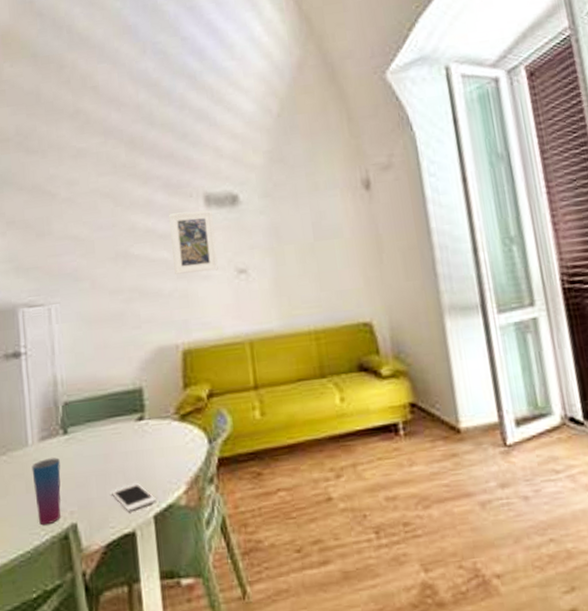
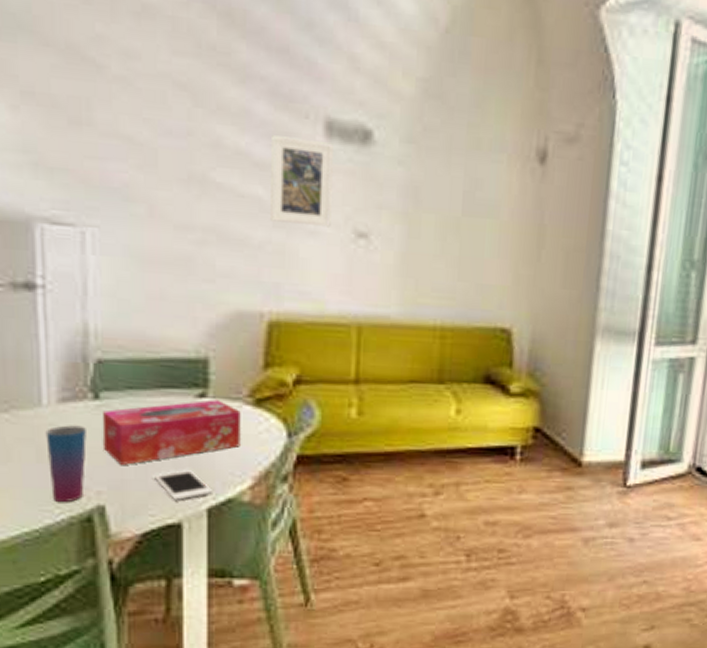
tissue box: none [70,420,174,486] -> present [101,400,241,465]

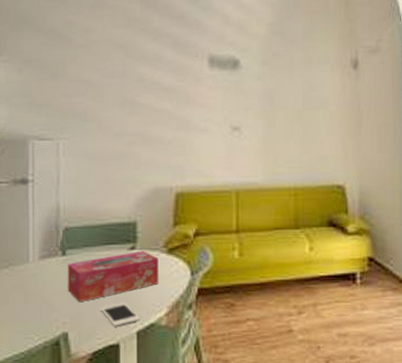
cup: present [45,425,87,502] -> none [31,275,57,331]
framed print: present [271,135,333,227] -> none [175,70,215,126]

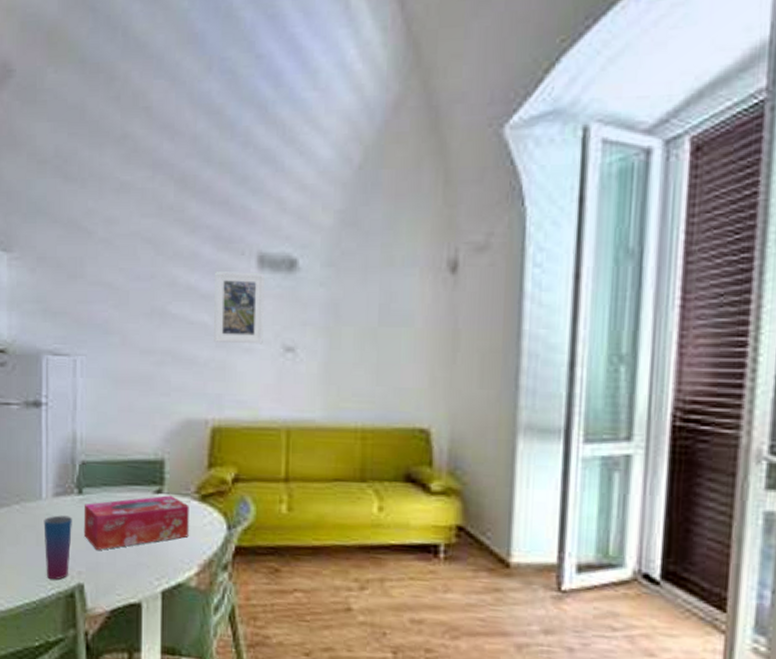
cup: none [31,275,57,331] -> present [43,515,72,580]
cell phone: present [101,303,140,326] -> none [121,556,165,583]
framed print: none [175,70,215,126] -> present [214,272,265,344]

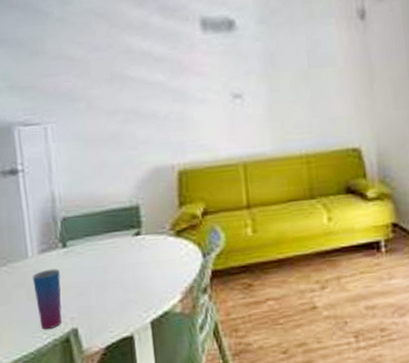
tissue box: present [83,495,189,550] -> none [69,235,169,295]
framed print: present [214,272,265,344] -> none [165,34,214,97]

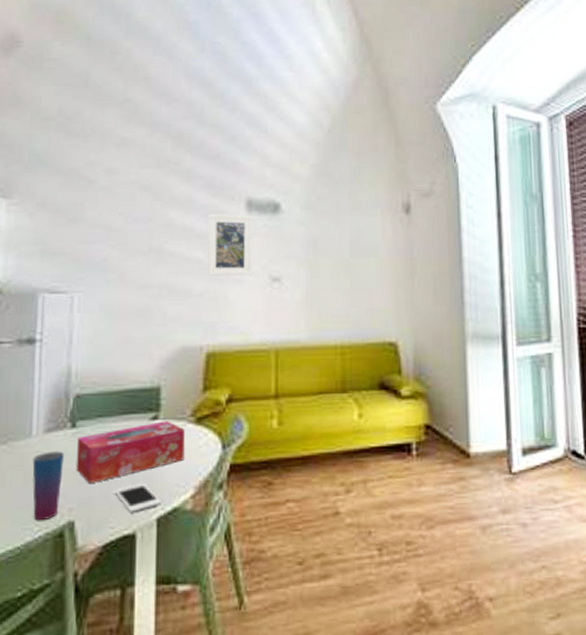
tissue box: none [69,235,169,295] -> present [76,421,185,483]
cell phone: none [110,293,153,318] -> present [115,484,161,512]
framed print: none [165,34,214,97] -> present [208,214,252,276]

